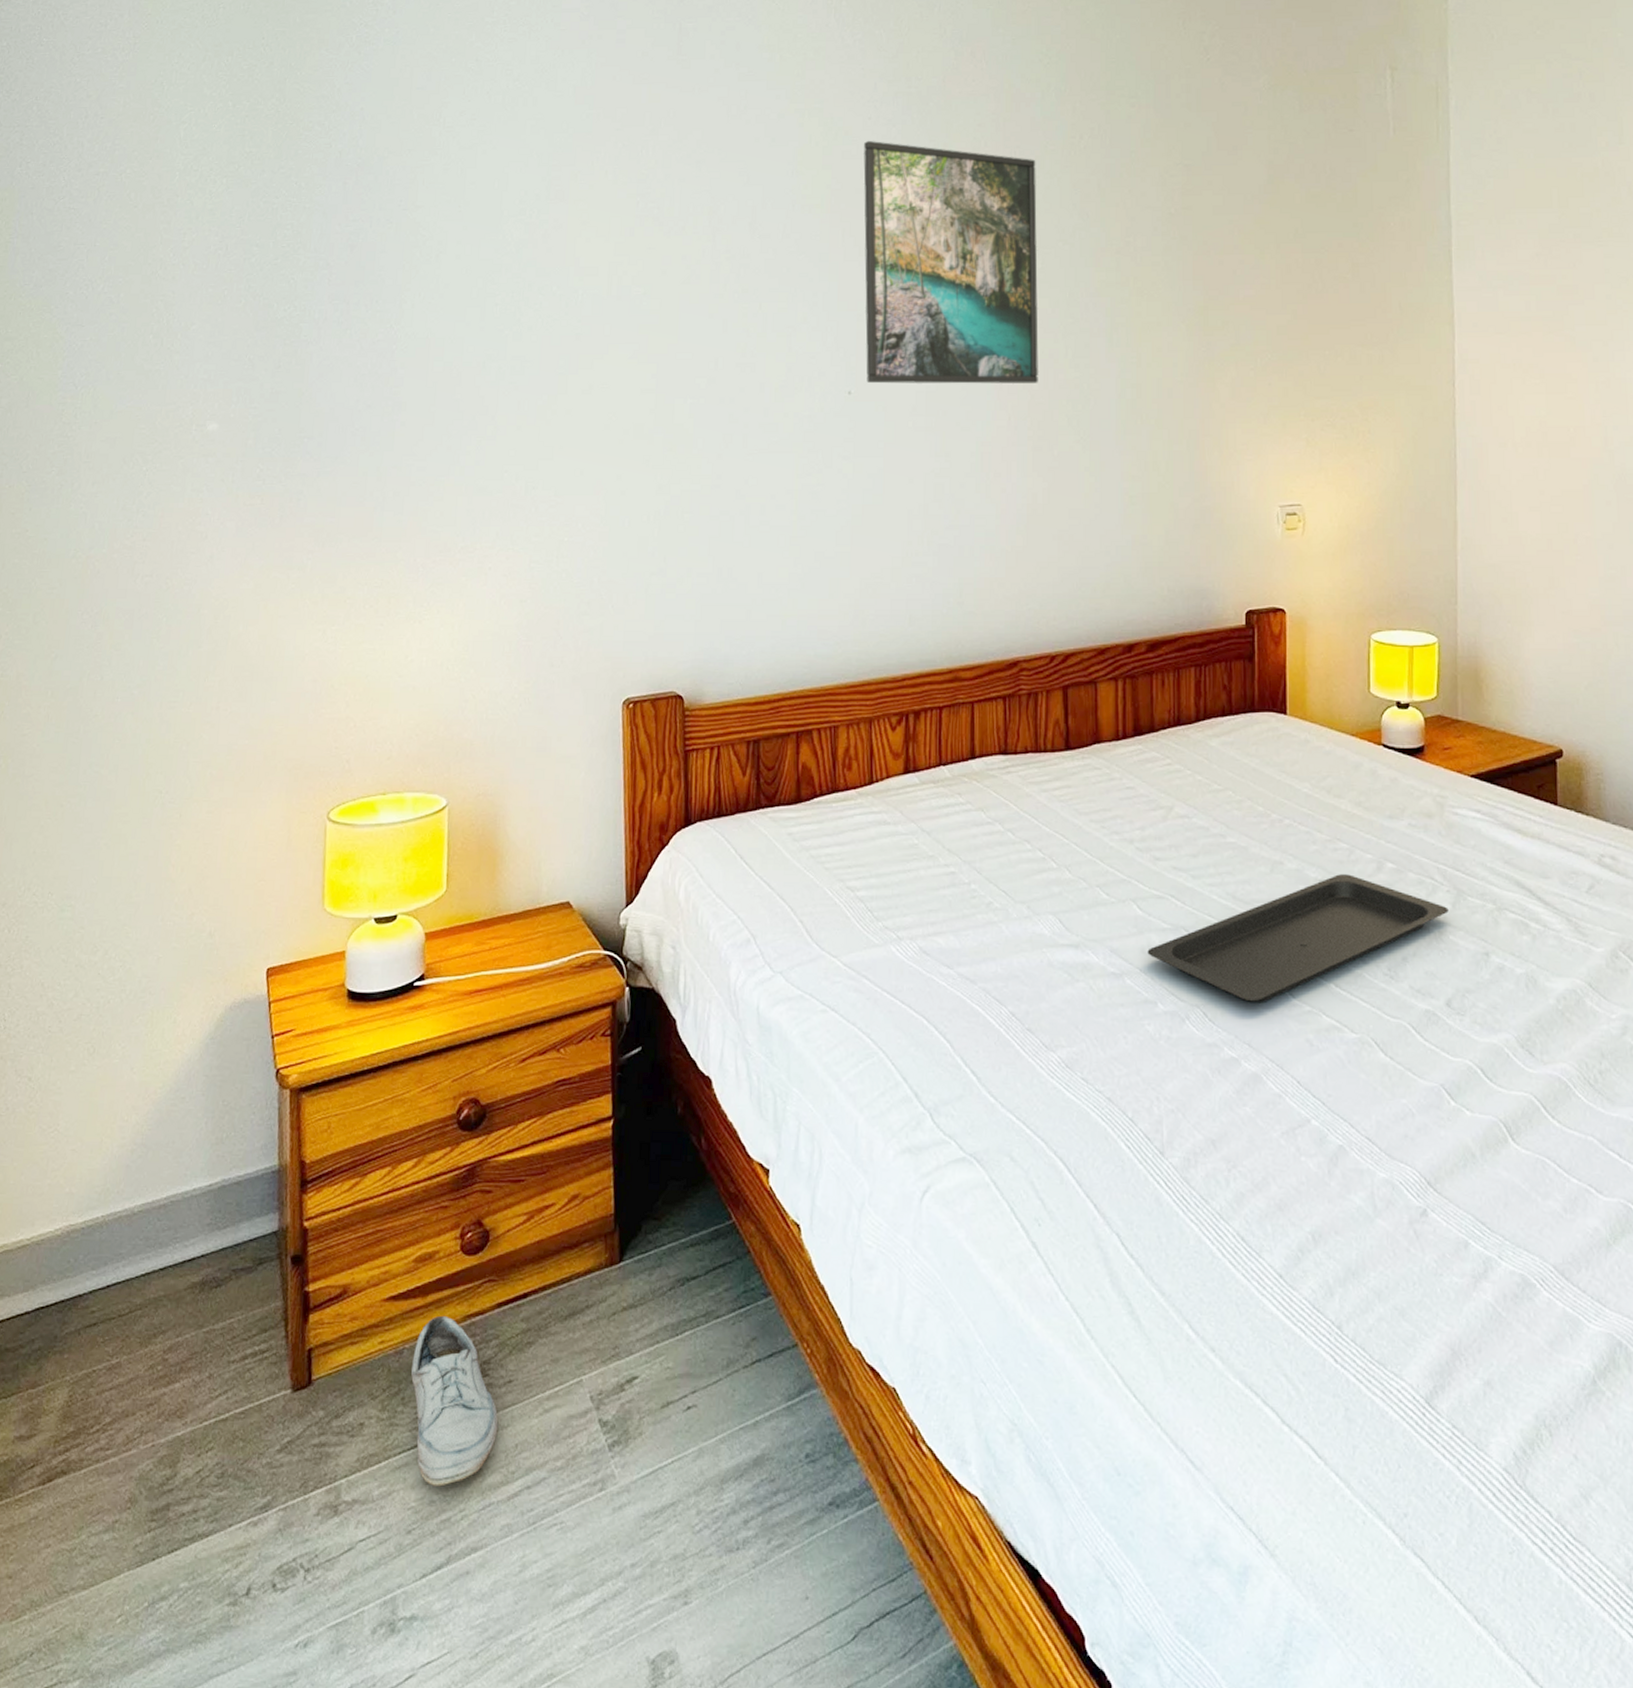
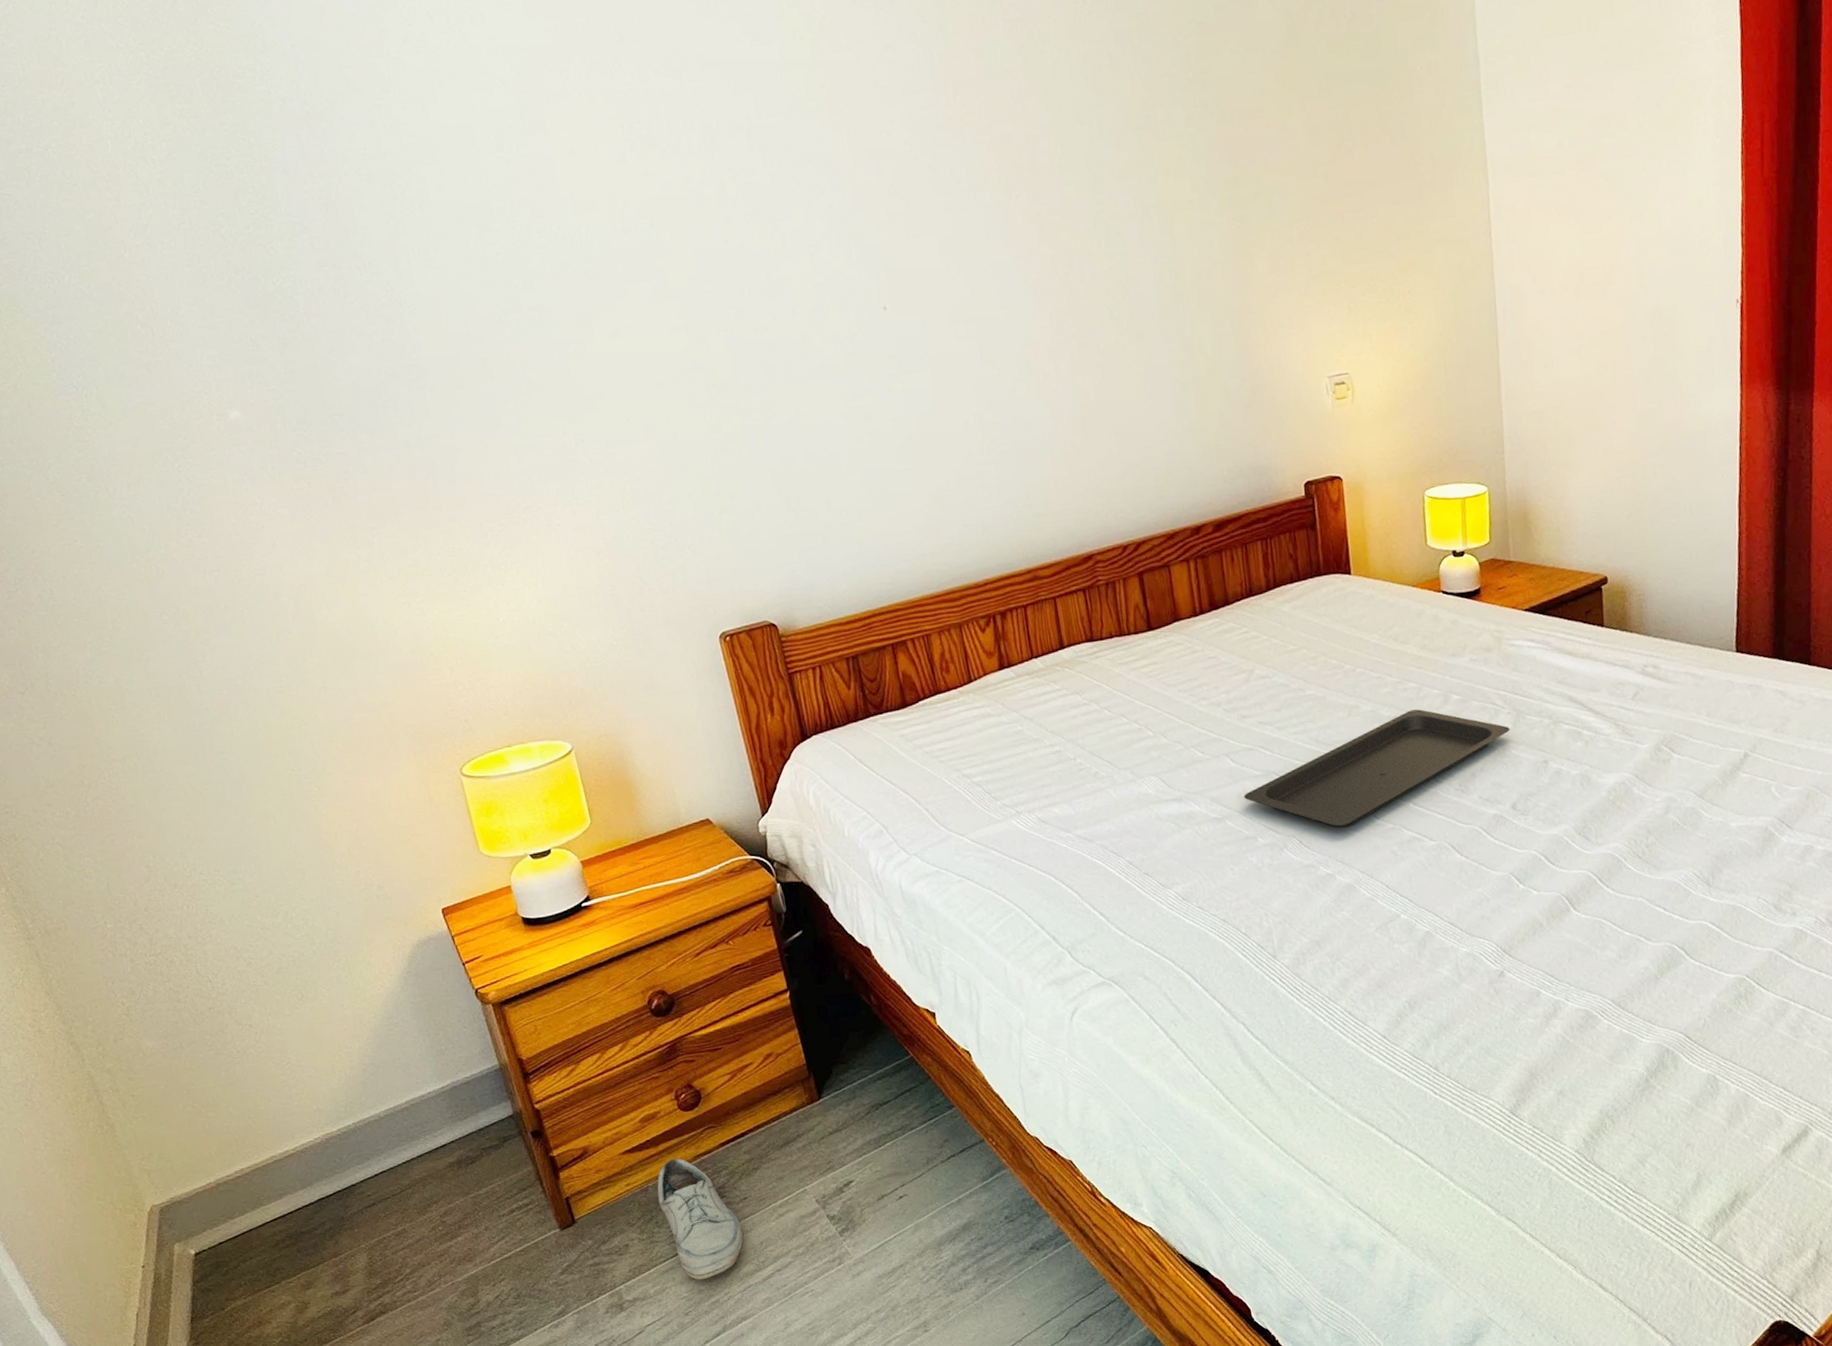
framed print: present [863,140,1039,384] -> none [853,27,1075,296]

